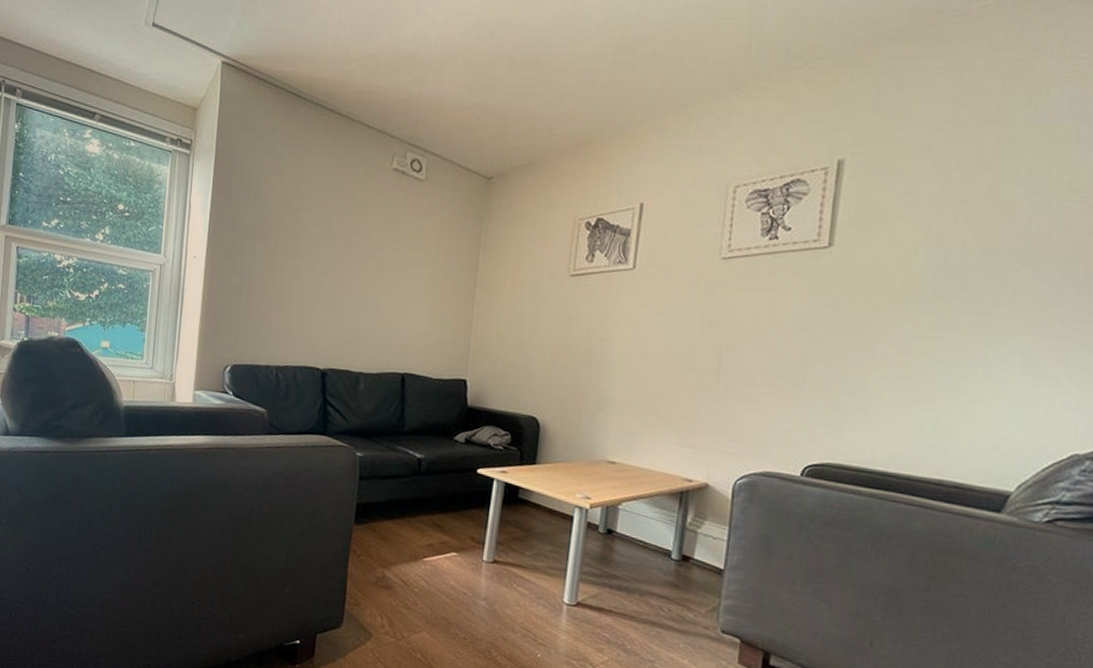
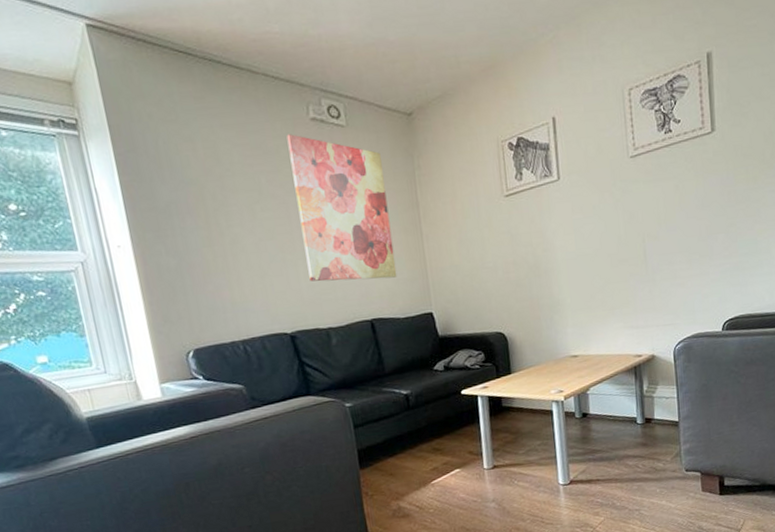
wall art: none [353,180,452,336] -> present [287,134,398,282]

